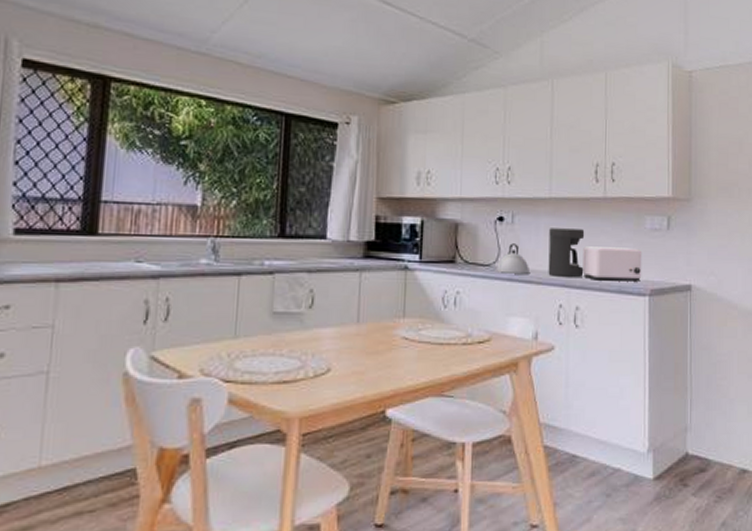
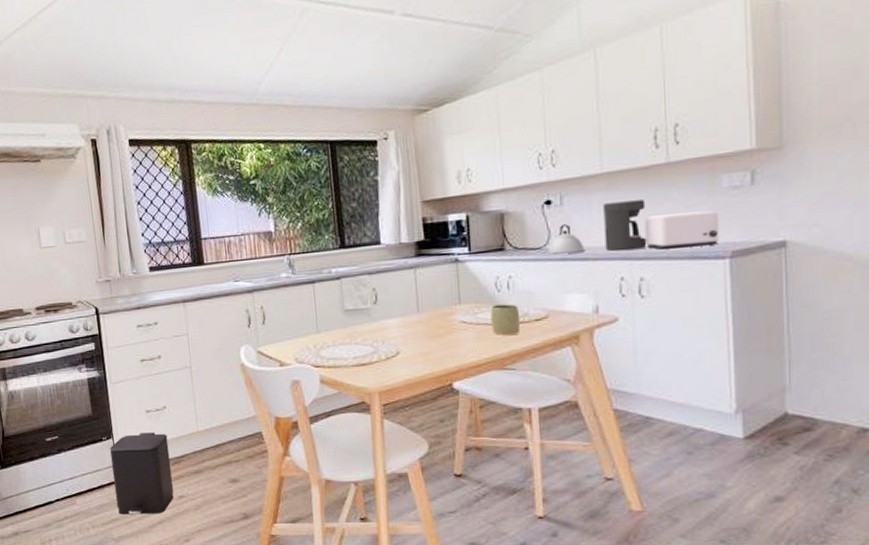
mug: none [433,322,464,358] -> present [490,304,521,336]

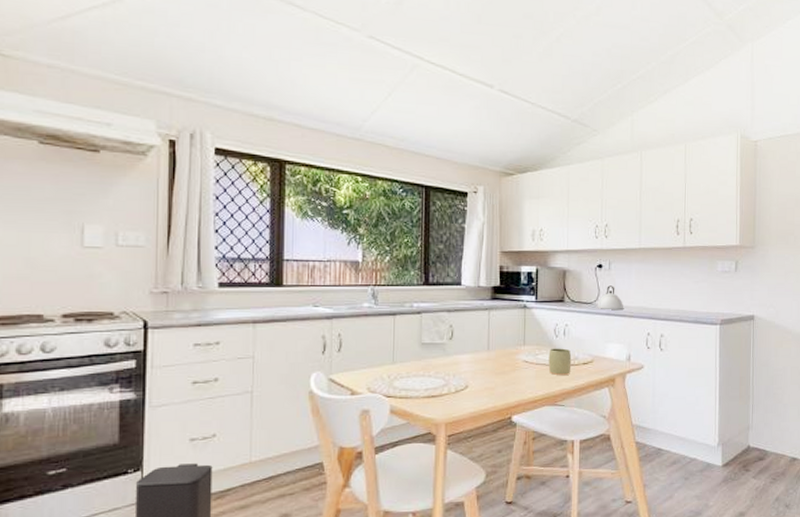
coffee maker: present [603,200,647,252] -> none [638,272,668,312]
toaster: present [644,210,720,250] -> none [666,286,715,314]

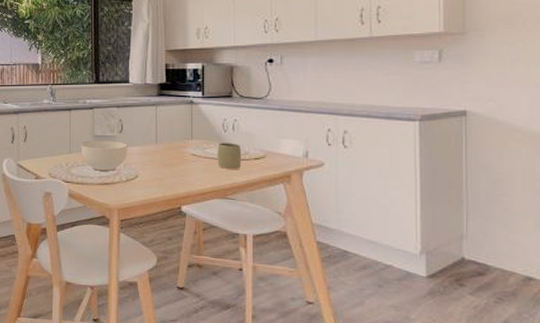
bowl: none [405,348,459,382] -> present [80,140,129,171]
kettle: present [597,285,623,310] -> none [268,80,298,106]

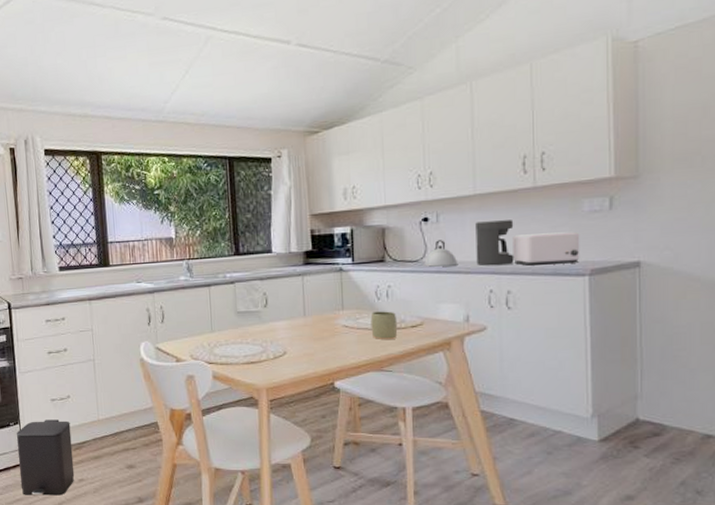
bowl: present [80,140,129,171] -> none [222,315,275,349]
kettle: none [268,80,298,106] -> present [424,240,457,267]
coffee maker: none [316,66,351,107] -> present [475,220,515,266]
toaster: none [350,80,412,109] -> present [513,231,580,266]

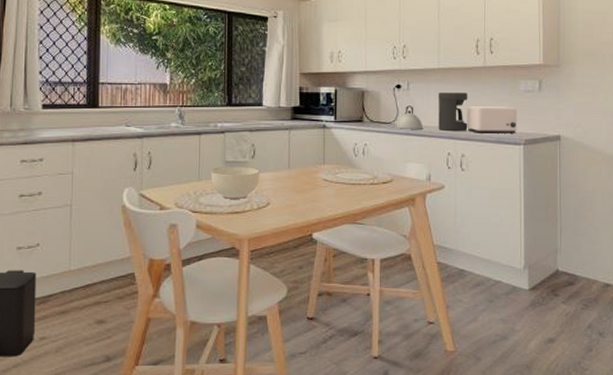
bowl: none [222,315,275,349] -> present [210,166,261,199]
mug: present [370,311,398,340] -> none [348,167,371,195]

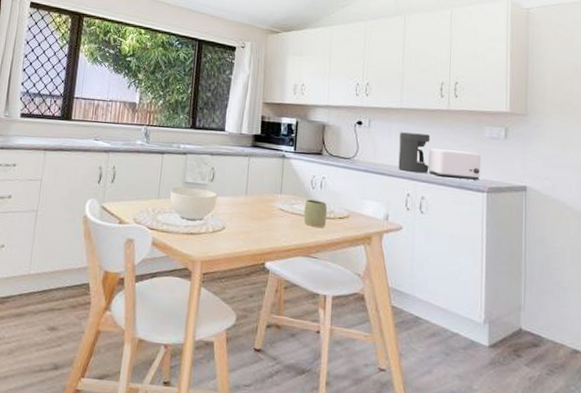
mug: none [348,167,371,195] -> present [303,199,328,228]
kettle: present [396,106,423,130] -> none [355,143,382,168]

